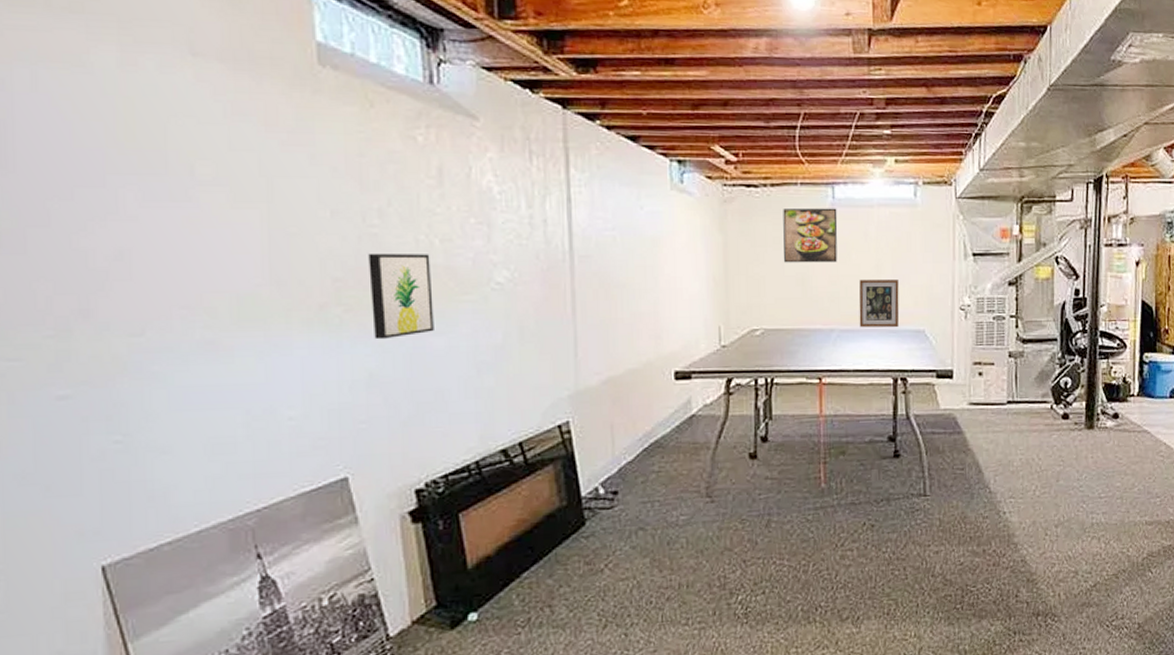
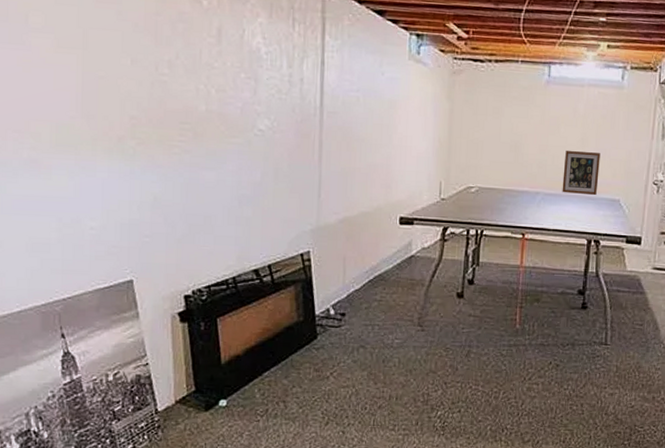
wall art: present [368,254,434,340] -> none [158,98,208,170]
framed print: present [783,208,838,263] -> none [501,83,552,134]

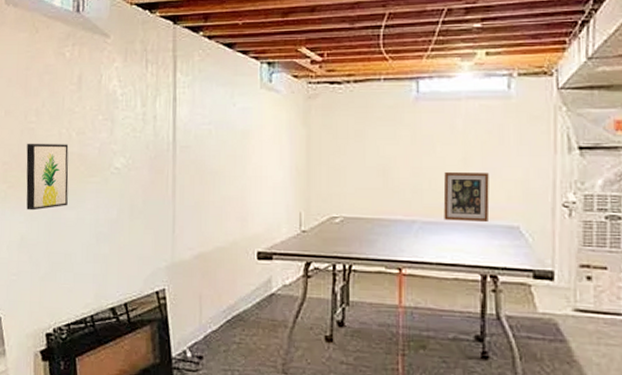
wall art: none [158,98,208,170] -> present [26,144,69,211]

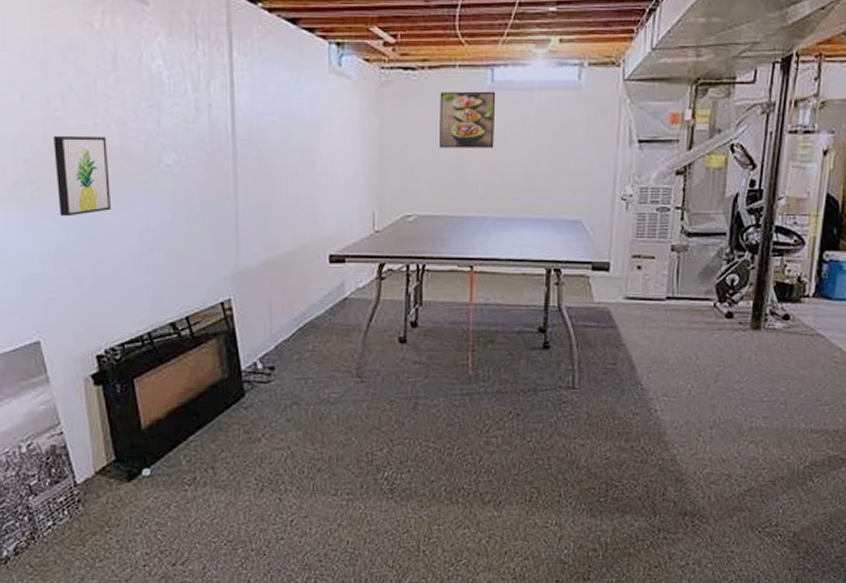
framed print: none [365,101,422,155] -> present [440,91,496,148]
wall art: present [443,171,490,223] -> none [514,166,557,217]

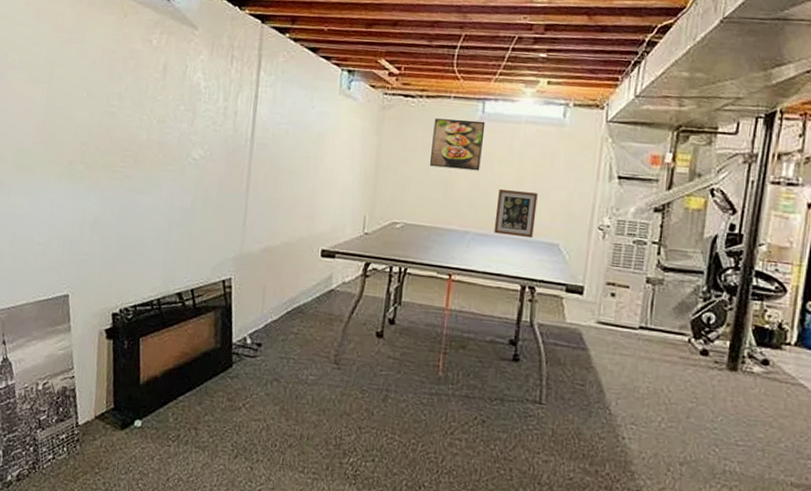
wall art: present [53,136,111,217] -> none [102,127,149,193]
wall art: none [514,166,557,217] -> present [494,188,538,239]

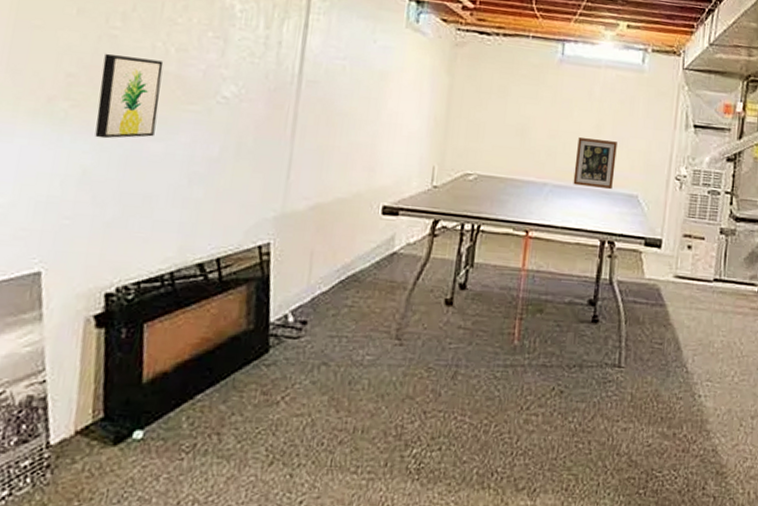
wall art: none [102,127,149,193] -> present [95,54,164,139]
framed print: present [430,118,486,171] -> none [507,59,565,118]

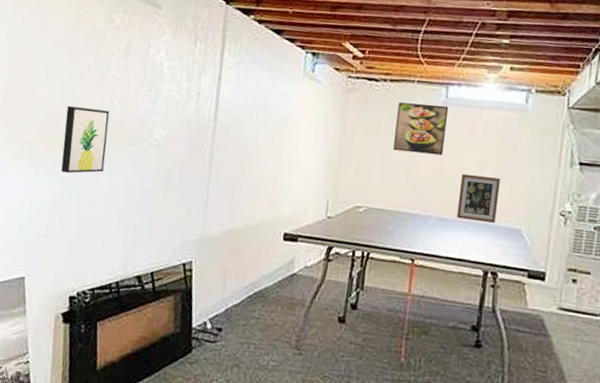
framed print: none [507,59,565,118] -> present [393,102,449,156]

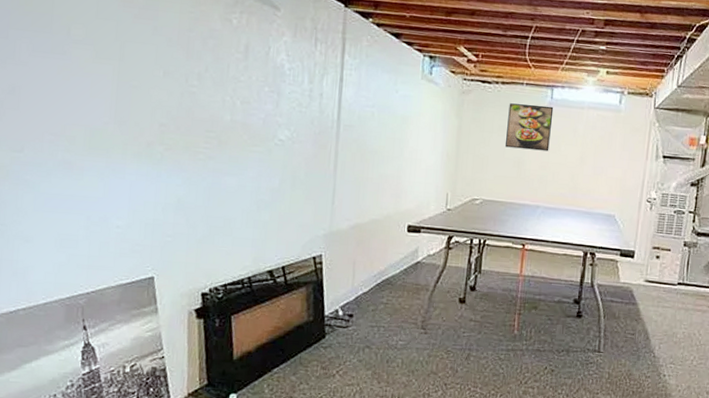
wall art: present [61,106,110,174] -> none [185,107,232,175]
wall art: present [456,173,500,224] -> none [561,167,598,211]

